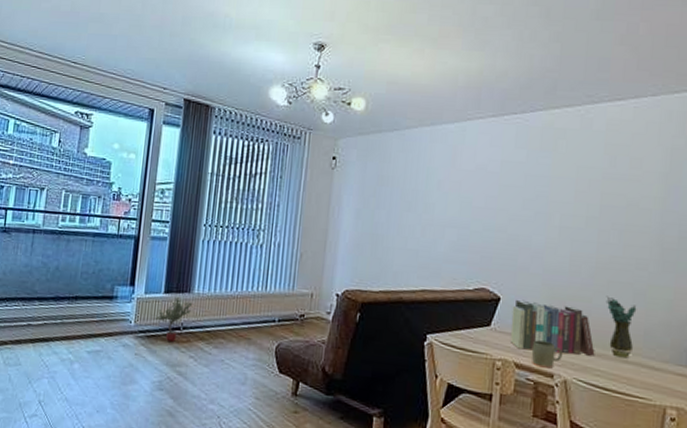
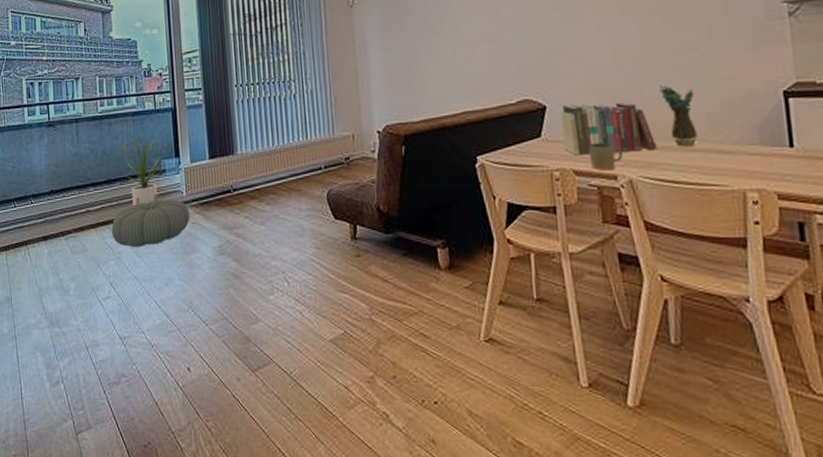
pouf: none [49,324,135,370] -> present [111,198,190,247]
house plant: none [67,254,122,328] -> present [115,132,164,205]
potted tree: present [155,296,192,343] -> none [204,160,238,207]

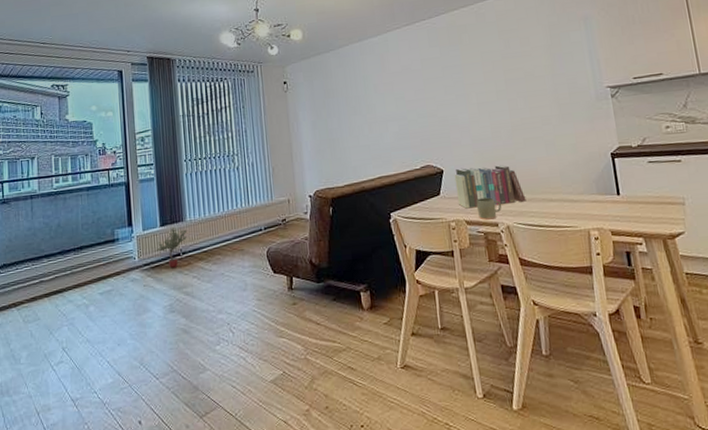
pouf: present [111,198,190,247] -> none [65,264,142,312]
house plant: present [115,132,164,205] -> none [70,205,118,273]
potted tree: none [204,160,238,207] -> present [156,226,187,269]
vase: present [658,85,697,147] -> none [525,151,554,199]

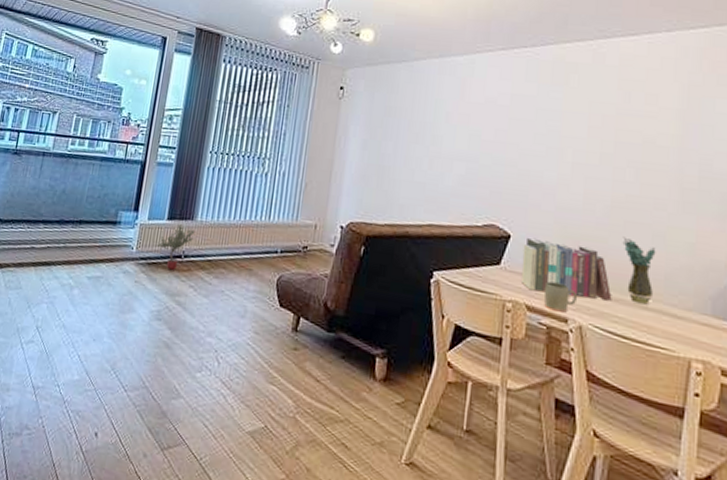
vase: none [525,151,554,199] -> present [622,236,656,305]

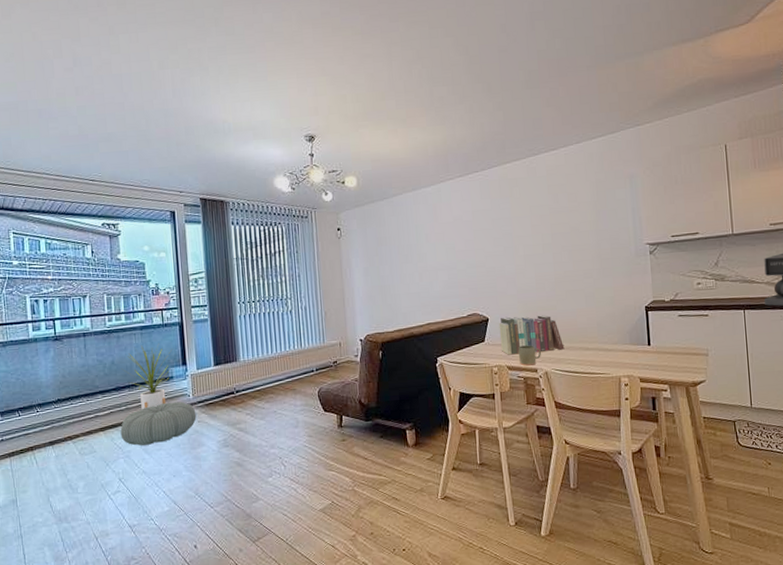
pouf: none [50,249,136,296] -> present [120,401,197,446]
house plant: none [72,178,127,253] -> present [124,344,172,409]
potted tree: present [156,223,194,271] -> none [210,366,240,406]
vase: present [622,236,656,305] -> none [566,302,591,347]

